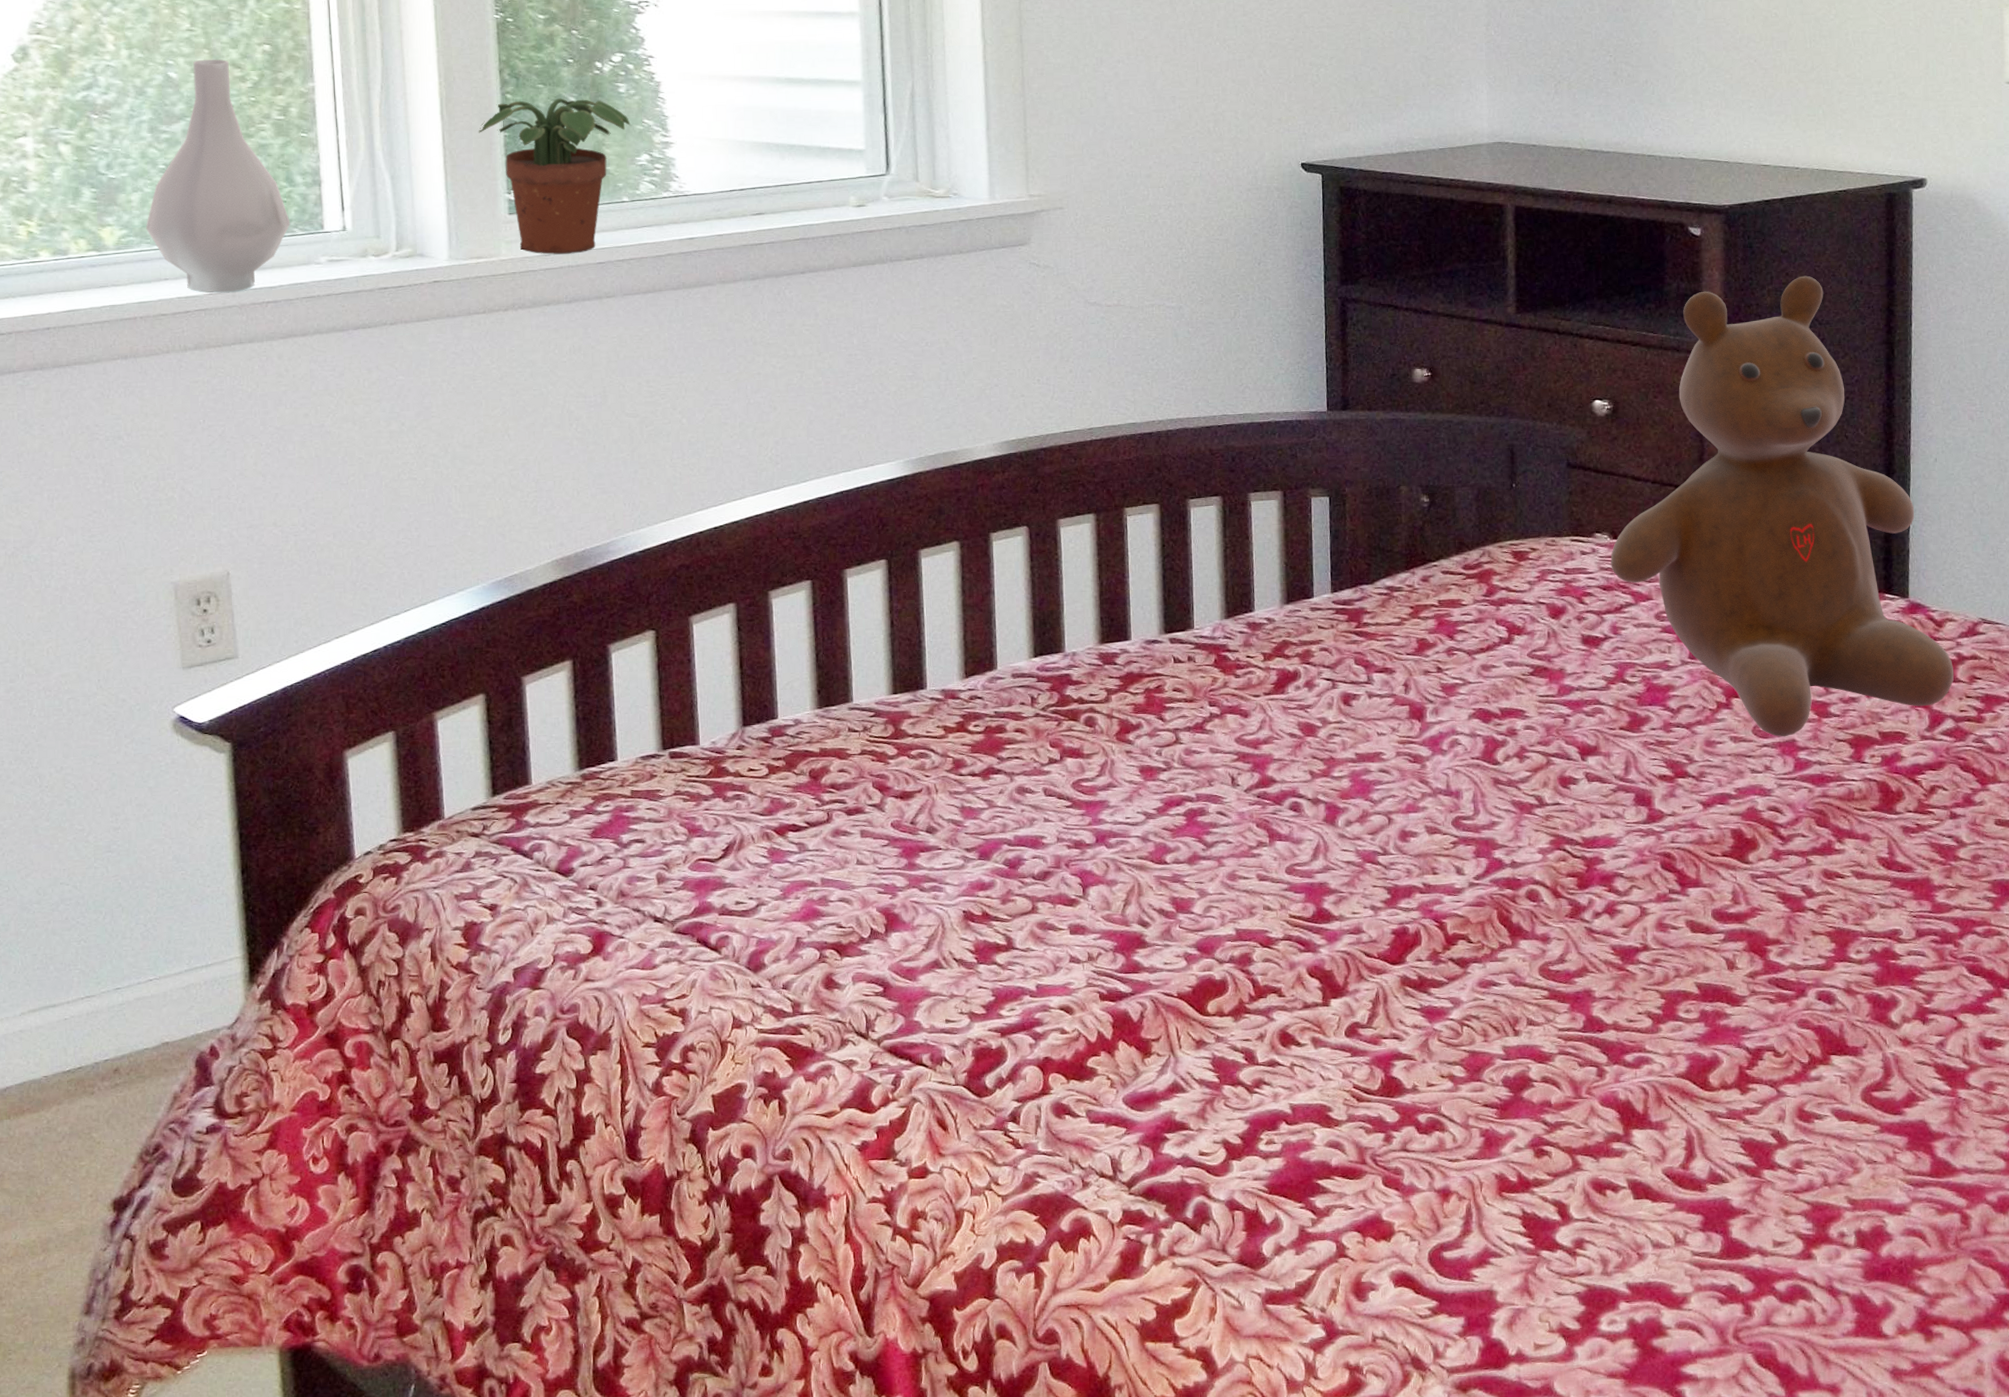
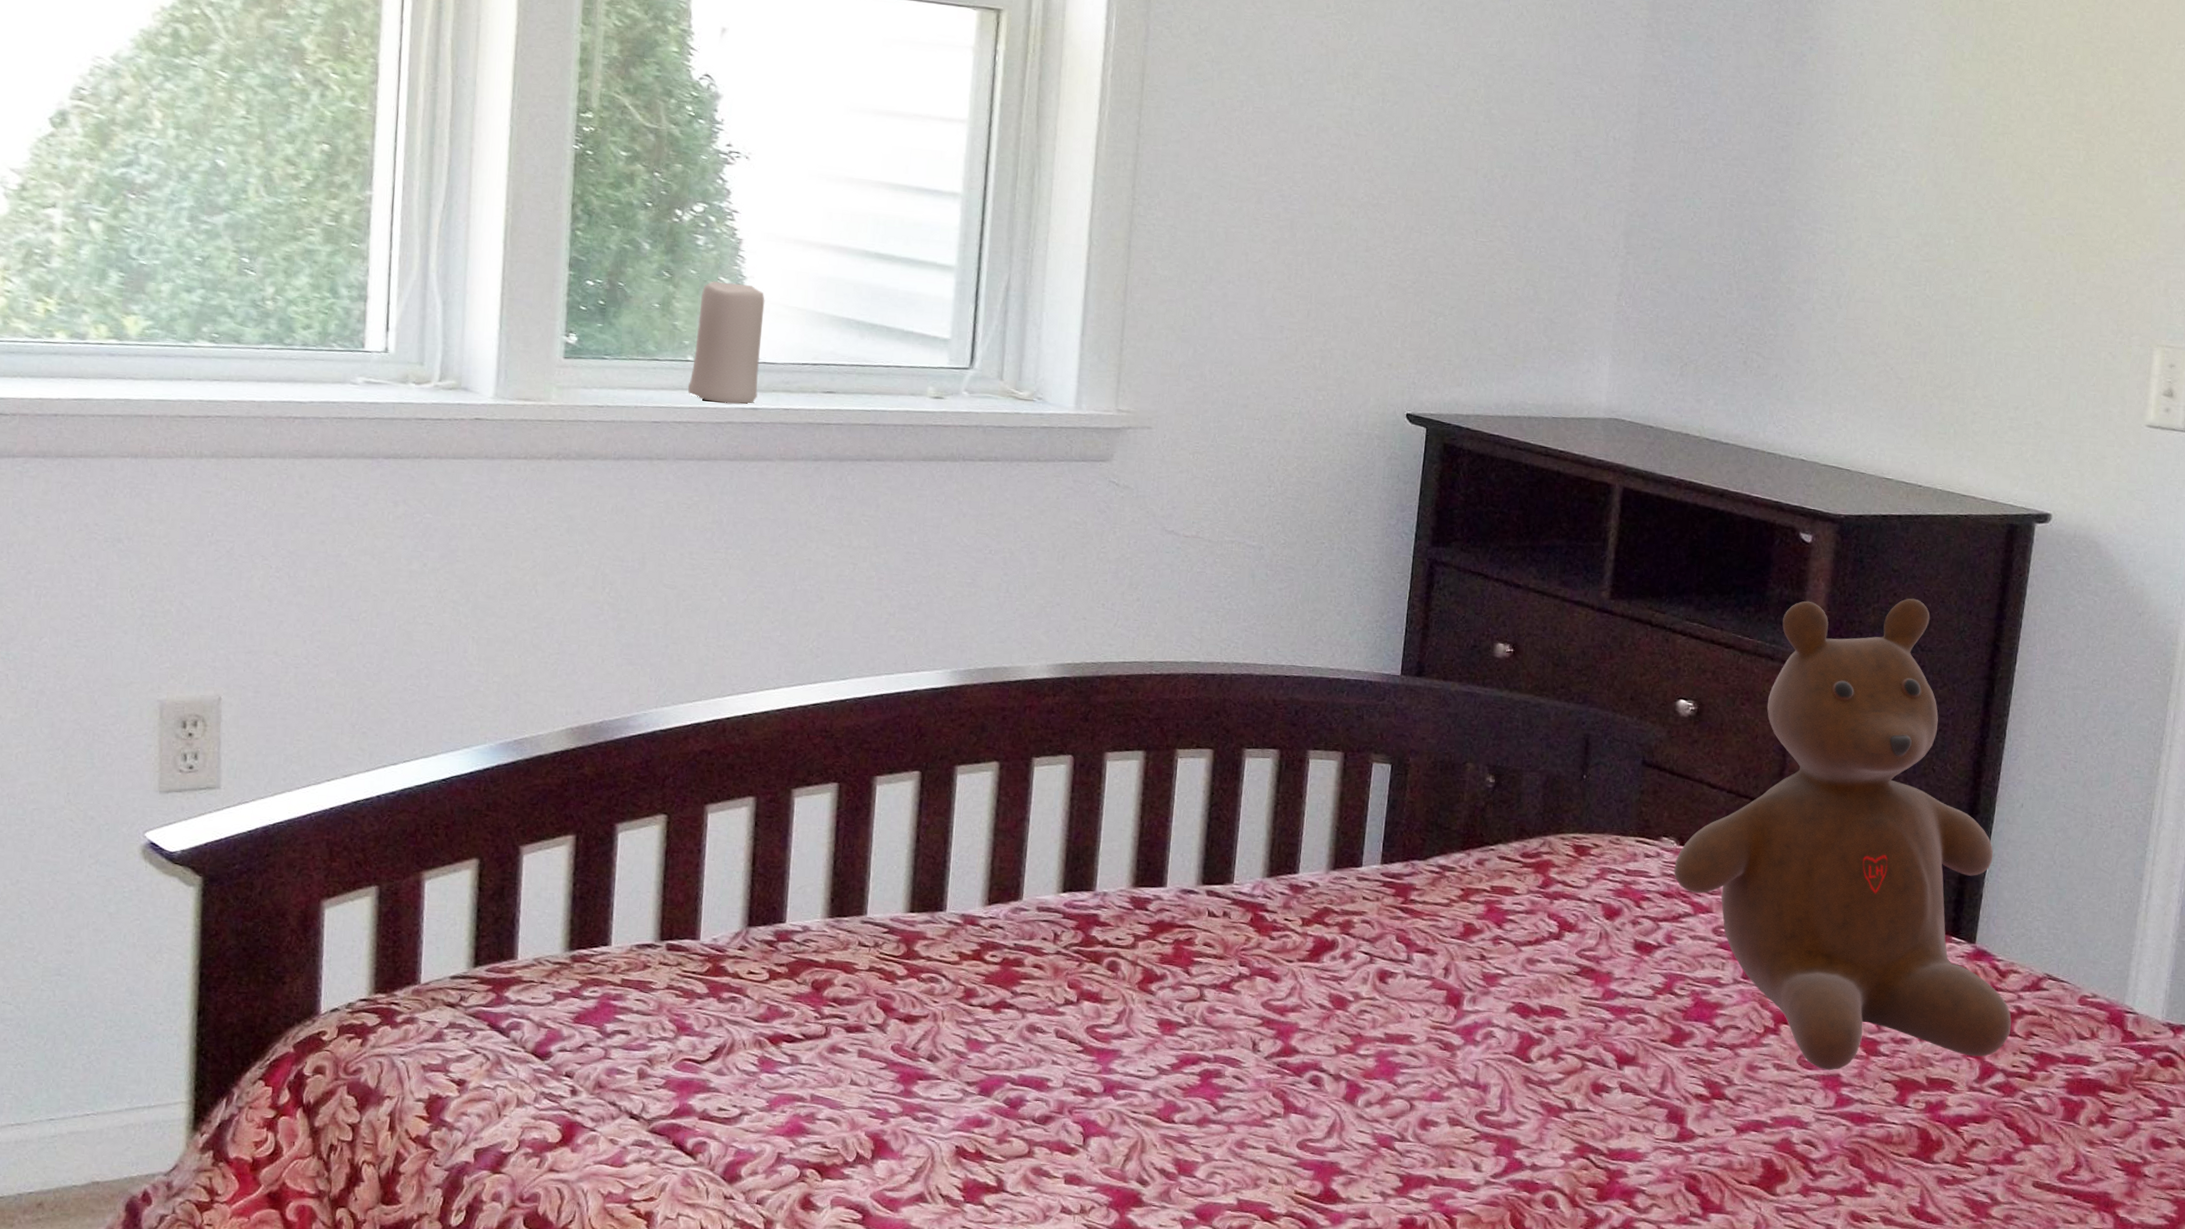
vase: present [146,59,290,293] -> none [174,150,329,402]
potted plant: present [478,98,631,255] -> none [541,239,705,409]
candle: none [627,123,692,238] -> present [688,281,765,405]

